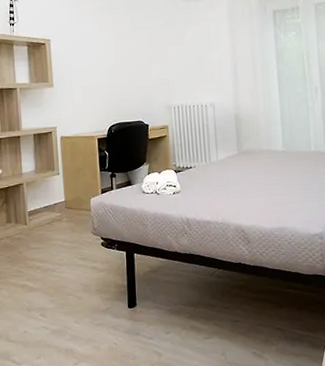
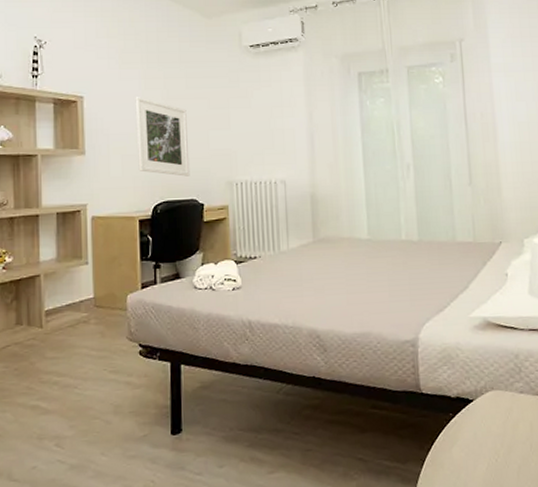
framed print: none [91,38,137,103] -> present [135,97,190,177]

